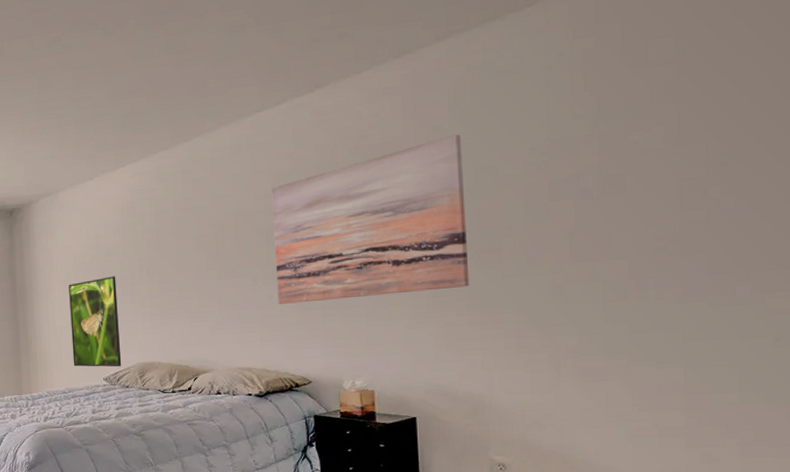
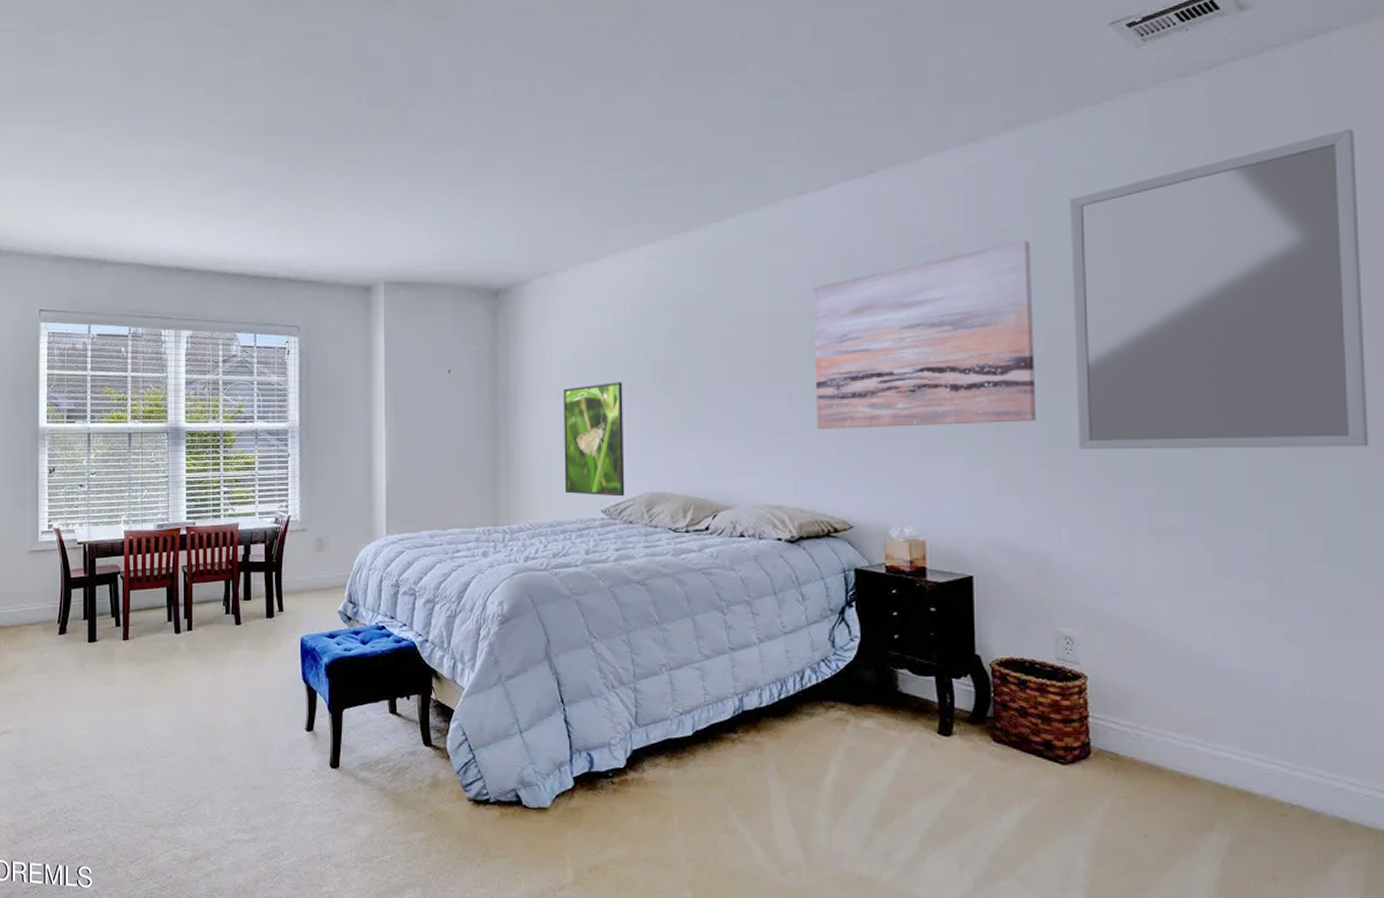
home mirror: none [496,9,781,308] -> present [1070,129,1369,450]

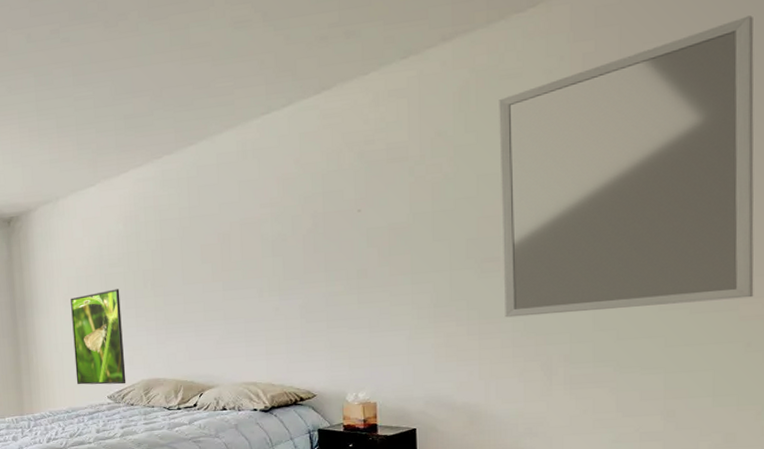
wall art: present [813,240,1037,429] -> none [277,139,469,317]

